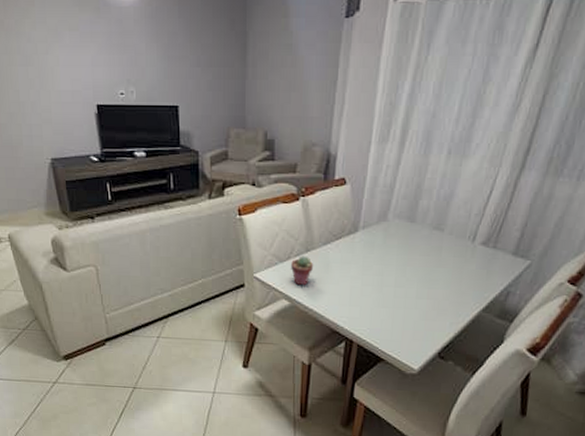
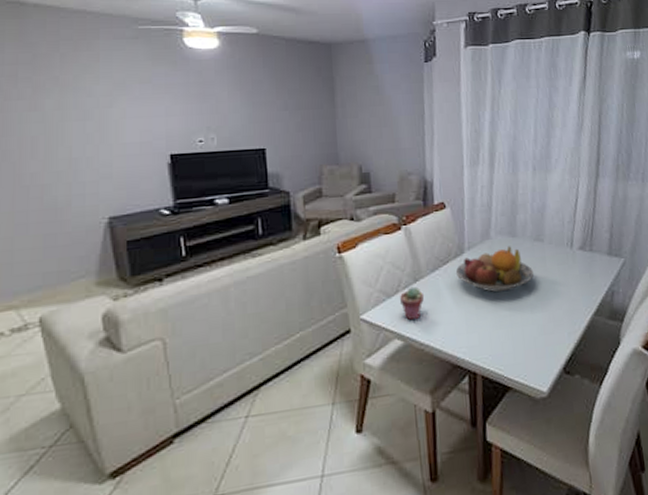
fruit bowl: none [348,231,426,274] -> present [456,246,533,292]

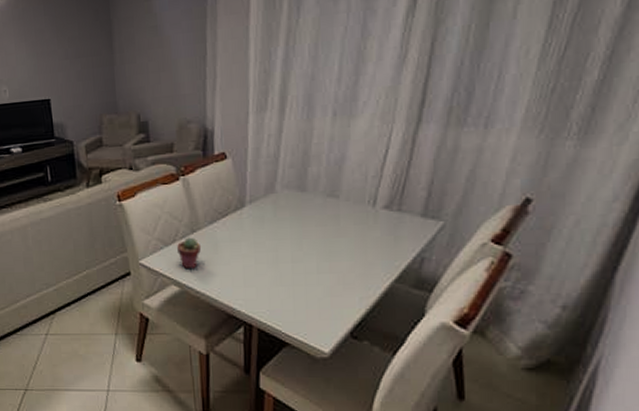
fruit bowl: present [456,246,533,292] -> none [236,201,323,249]

